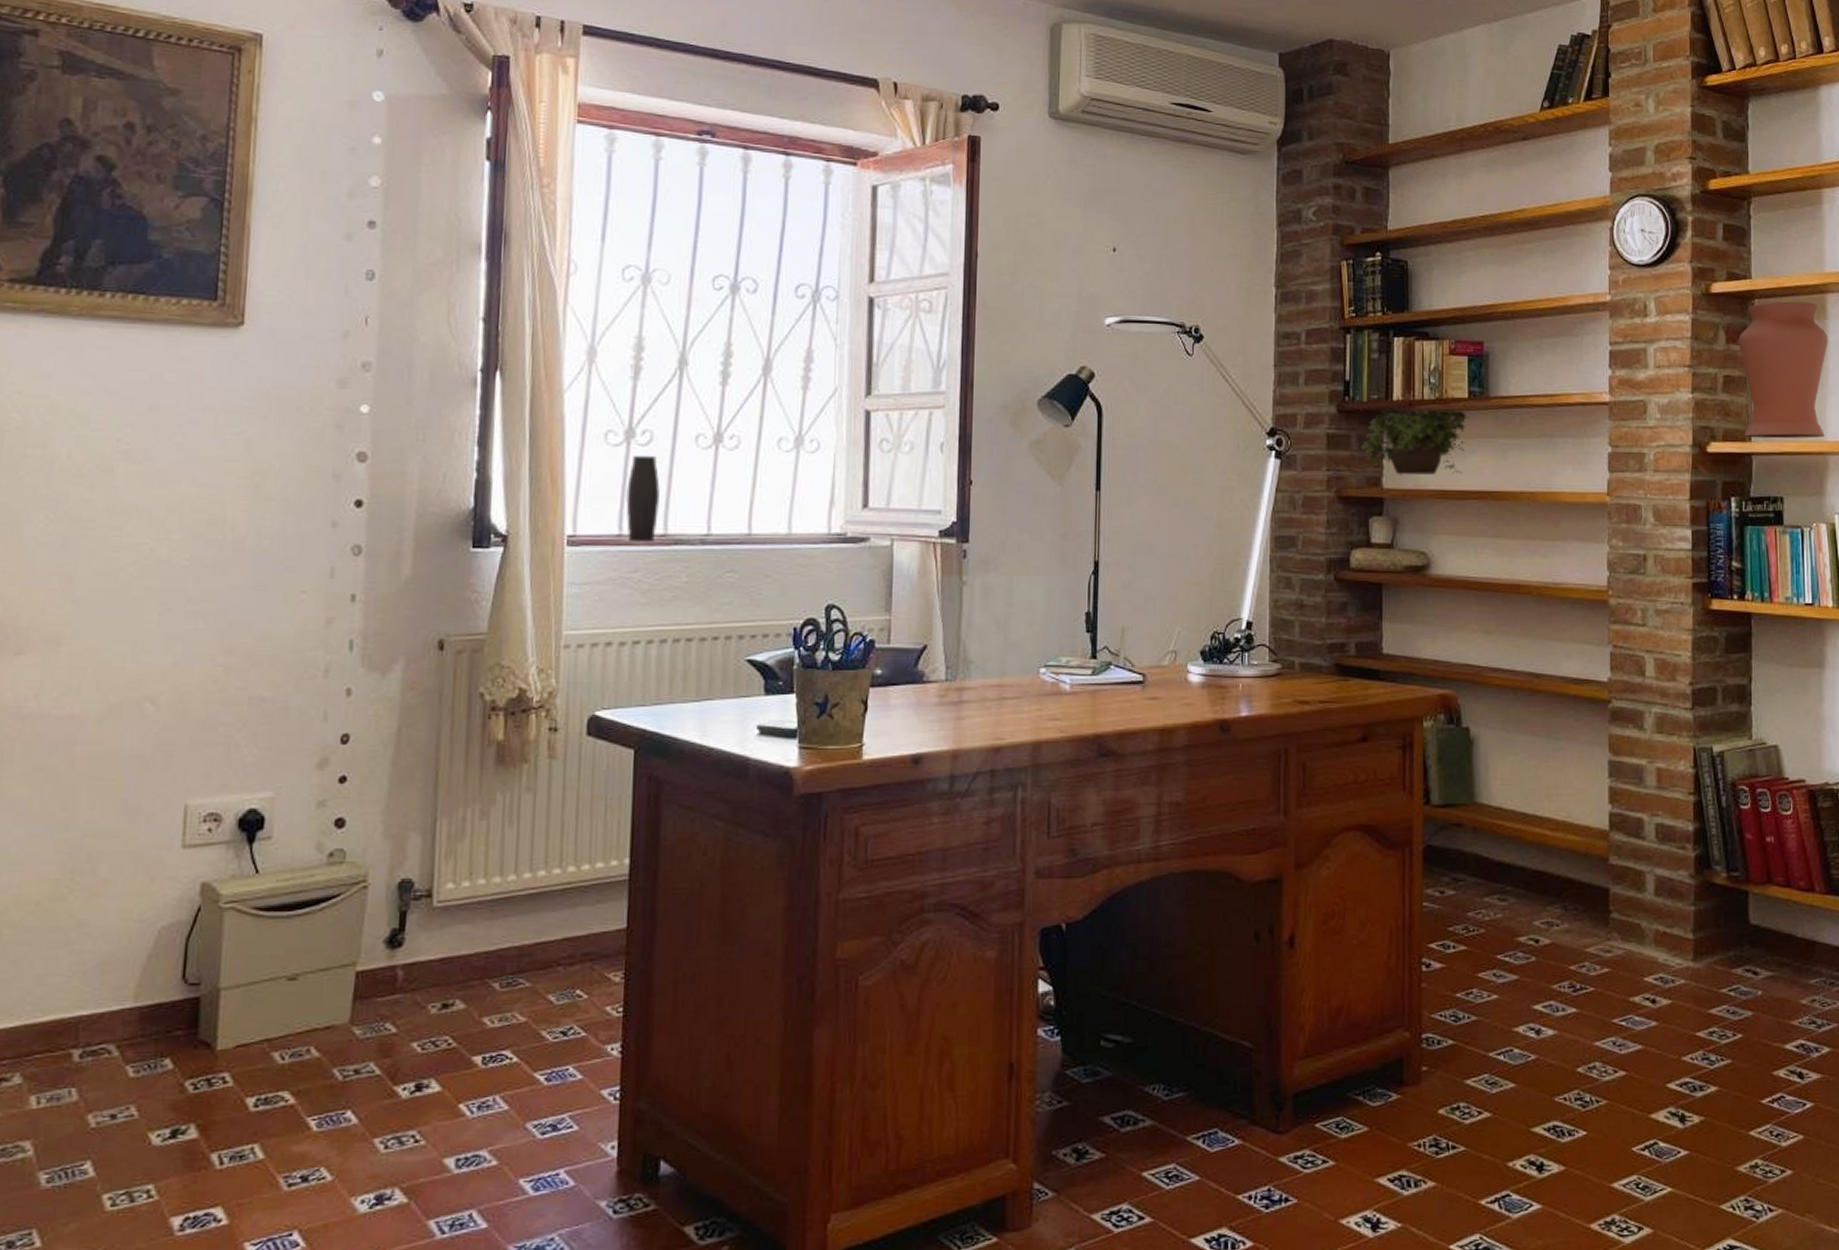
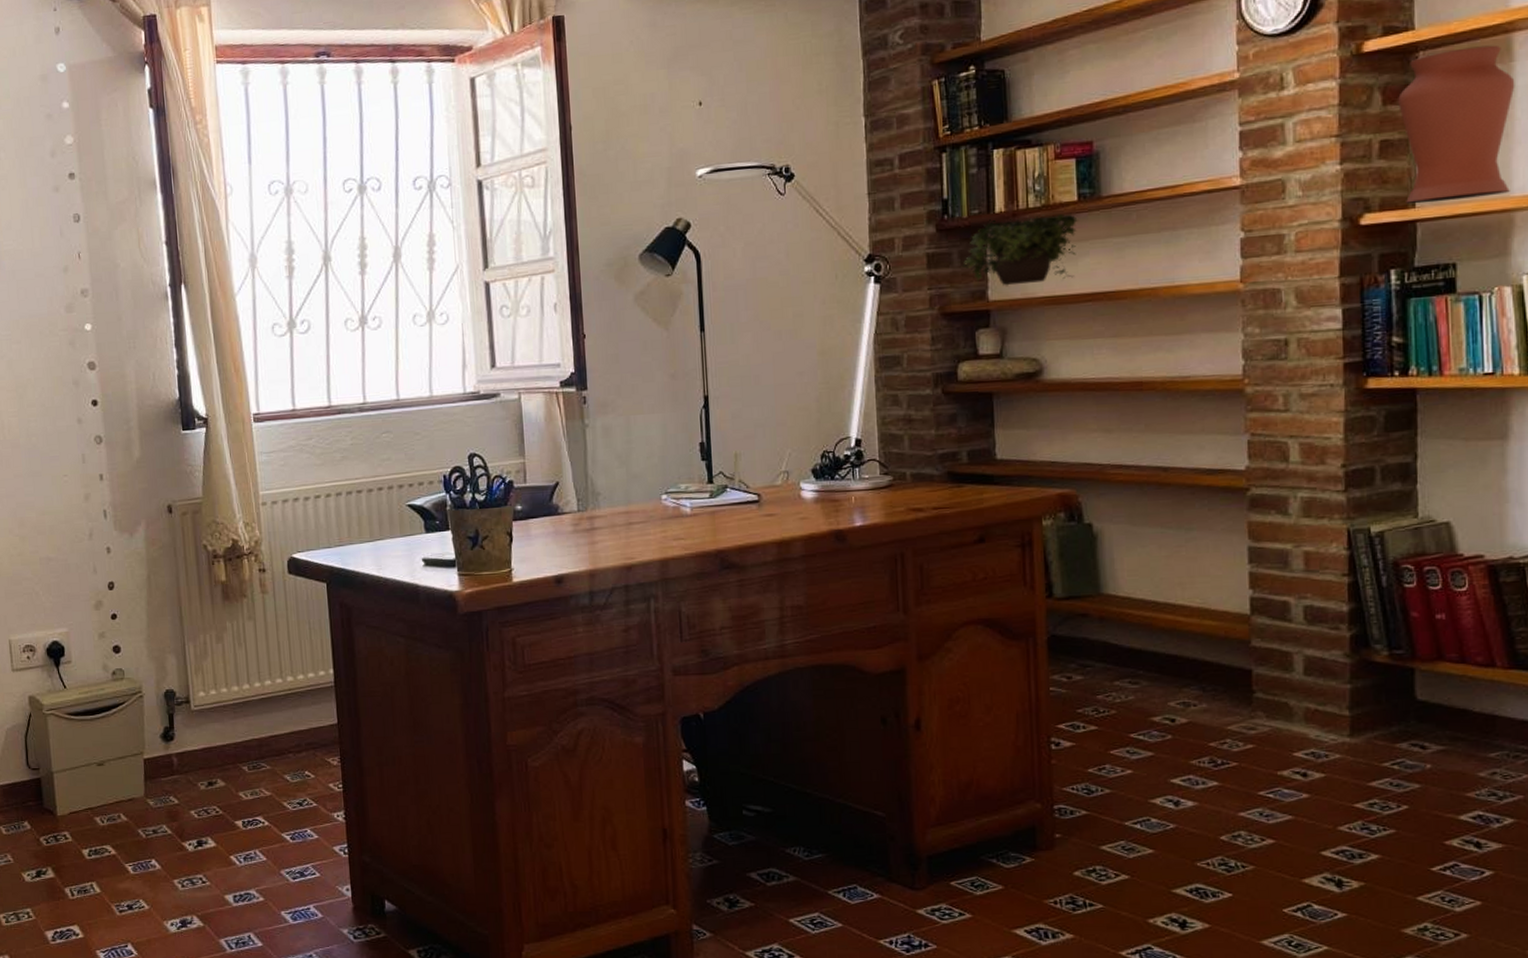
vase: present [626,455,660,543] -> none [294,340,323,415]

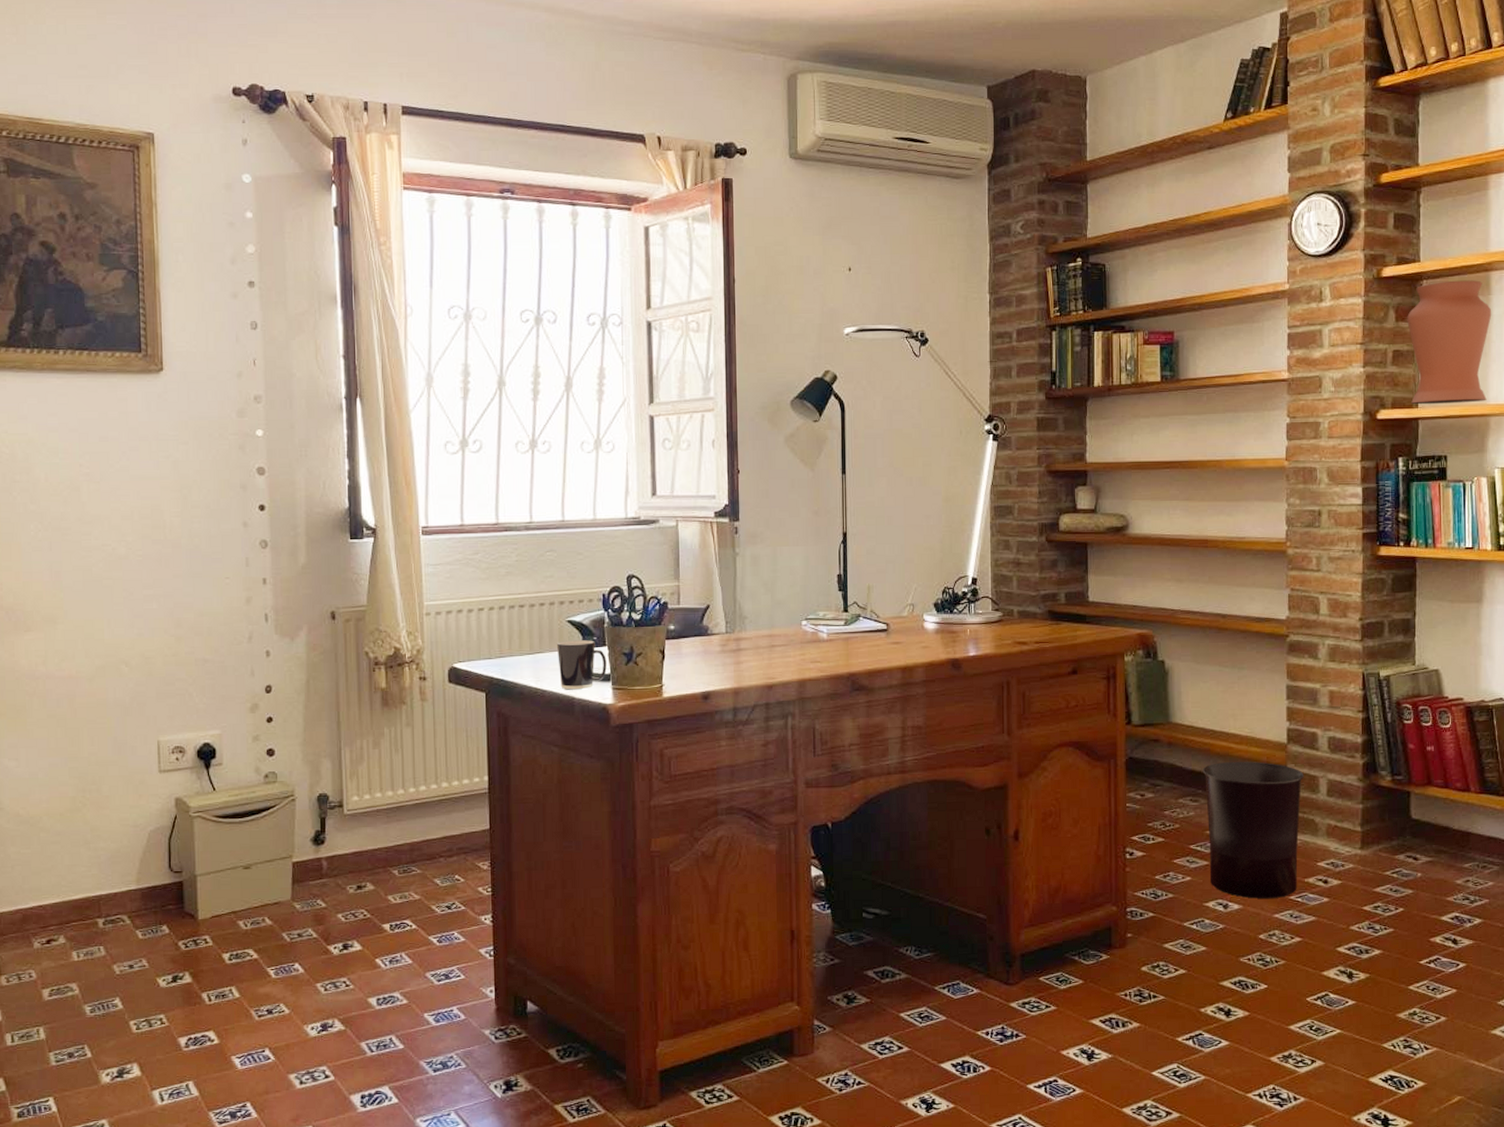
mug: none [397,524,451,578] -> present [556,640,607,690]
potted plant: present [961,212,1078,286] -> none [1065,391,1160,451]
waste bin: none [1143,636,1273,794] -> present [1202,761,1304,899]

